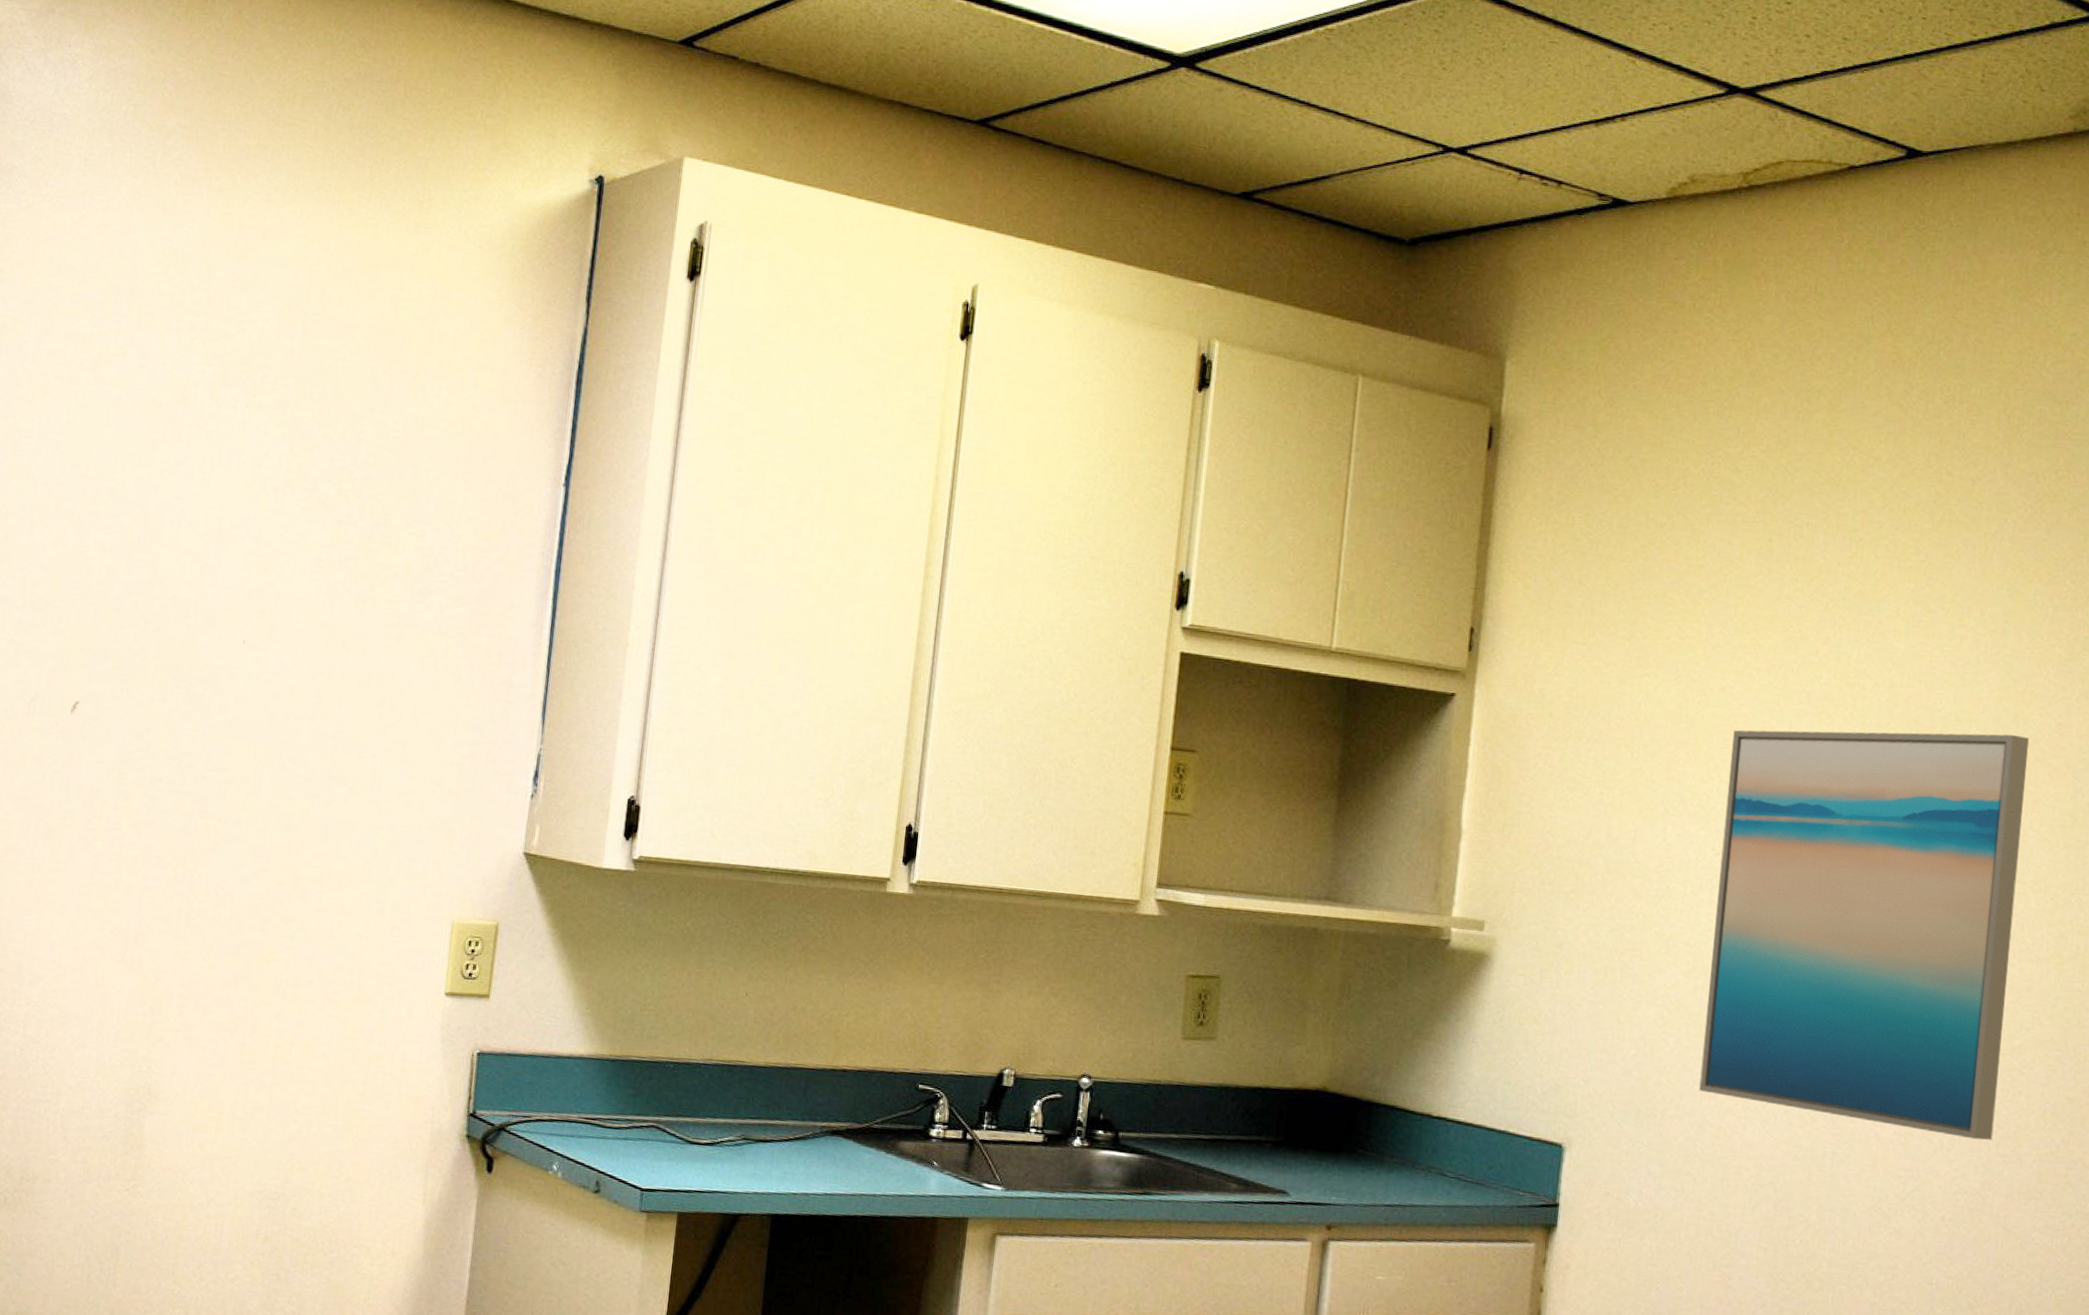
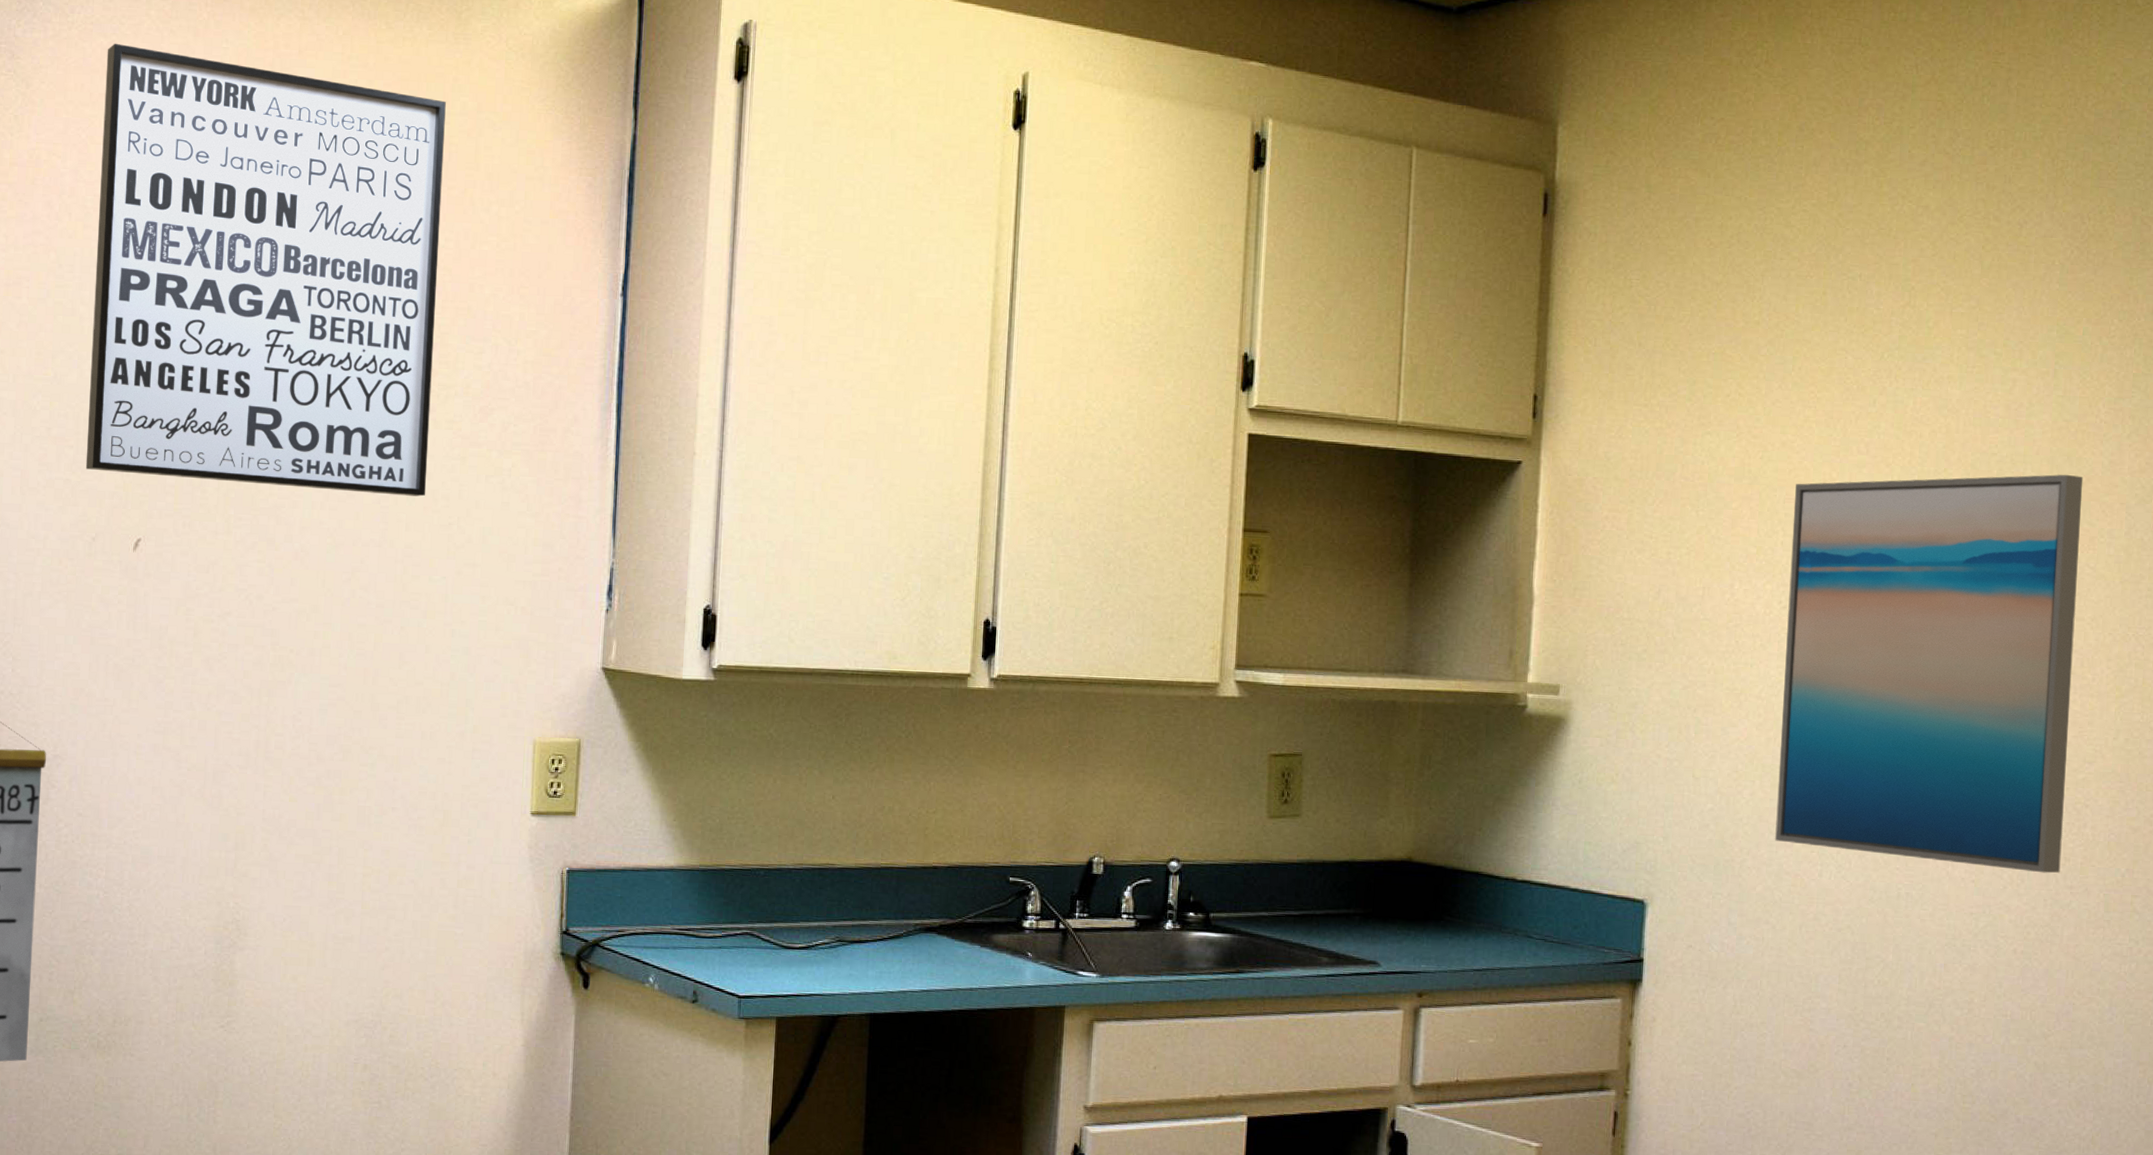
wall art: none [29,217,403,674] -> present [85,43,446,497]

